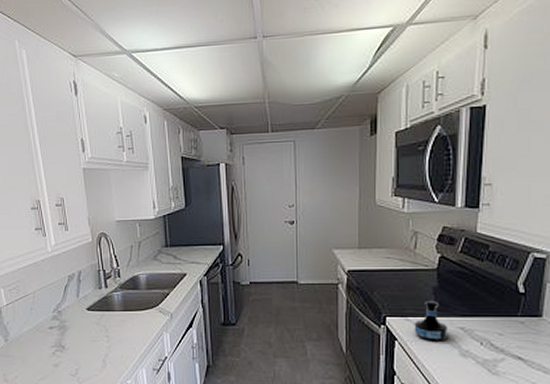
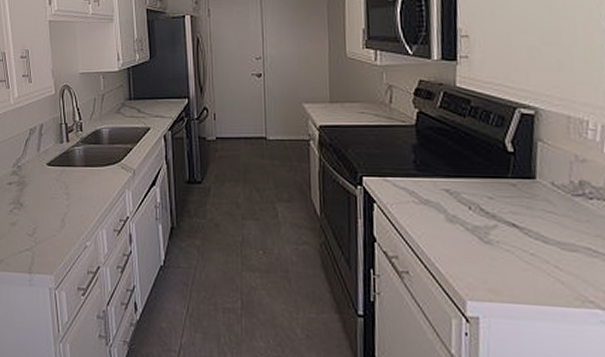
tequila bottle: present [414,300,449,341] -> none [393,158,432,205]

